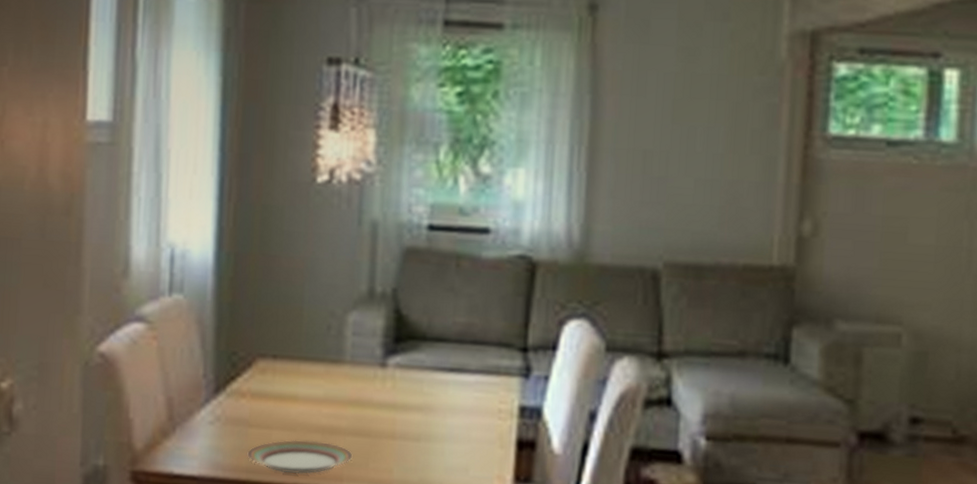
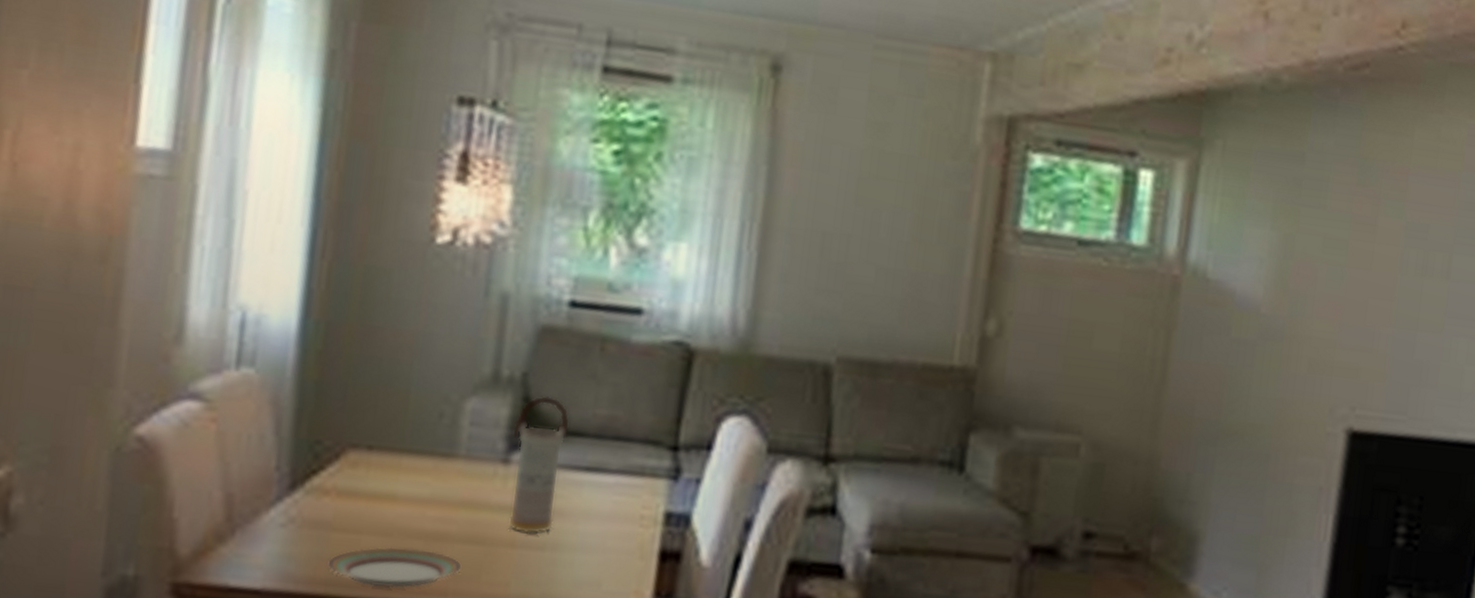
vase: none [388,307,435,427] -> present [508,395,571,535]

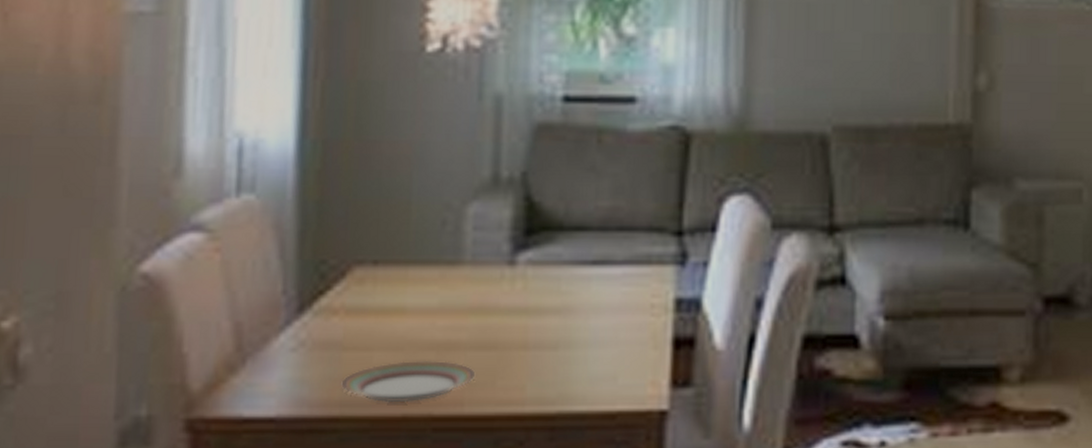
vase: present [508,395,571,535] -> none [517,192,574,334]

